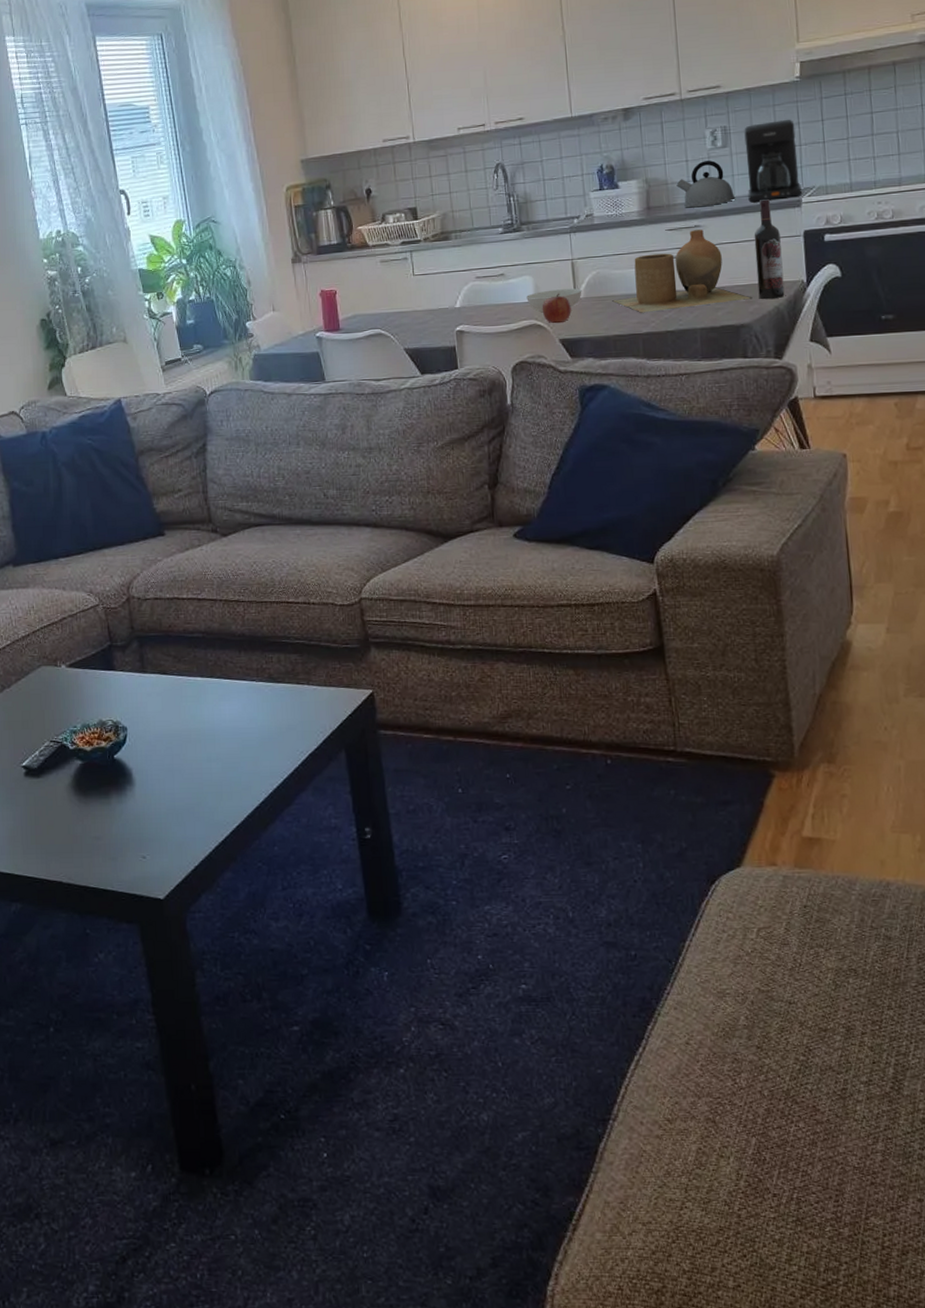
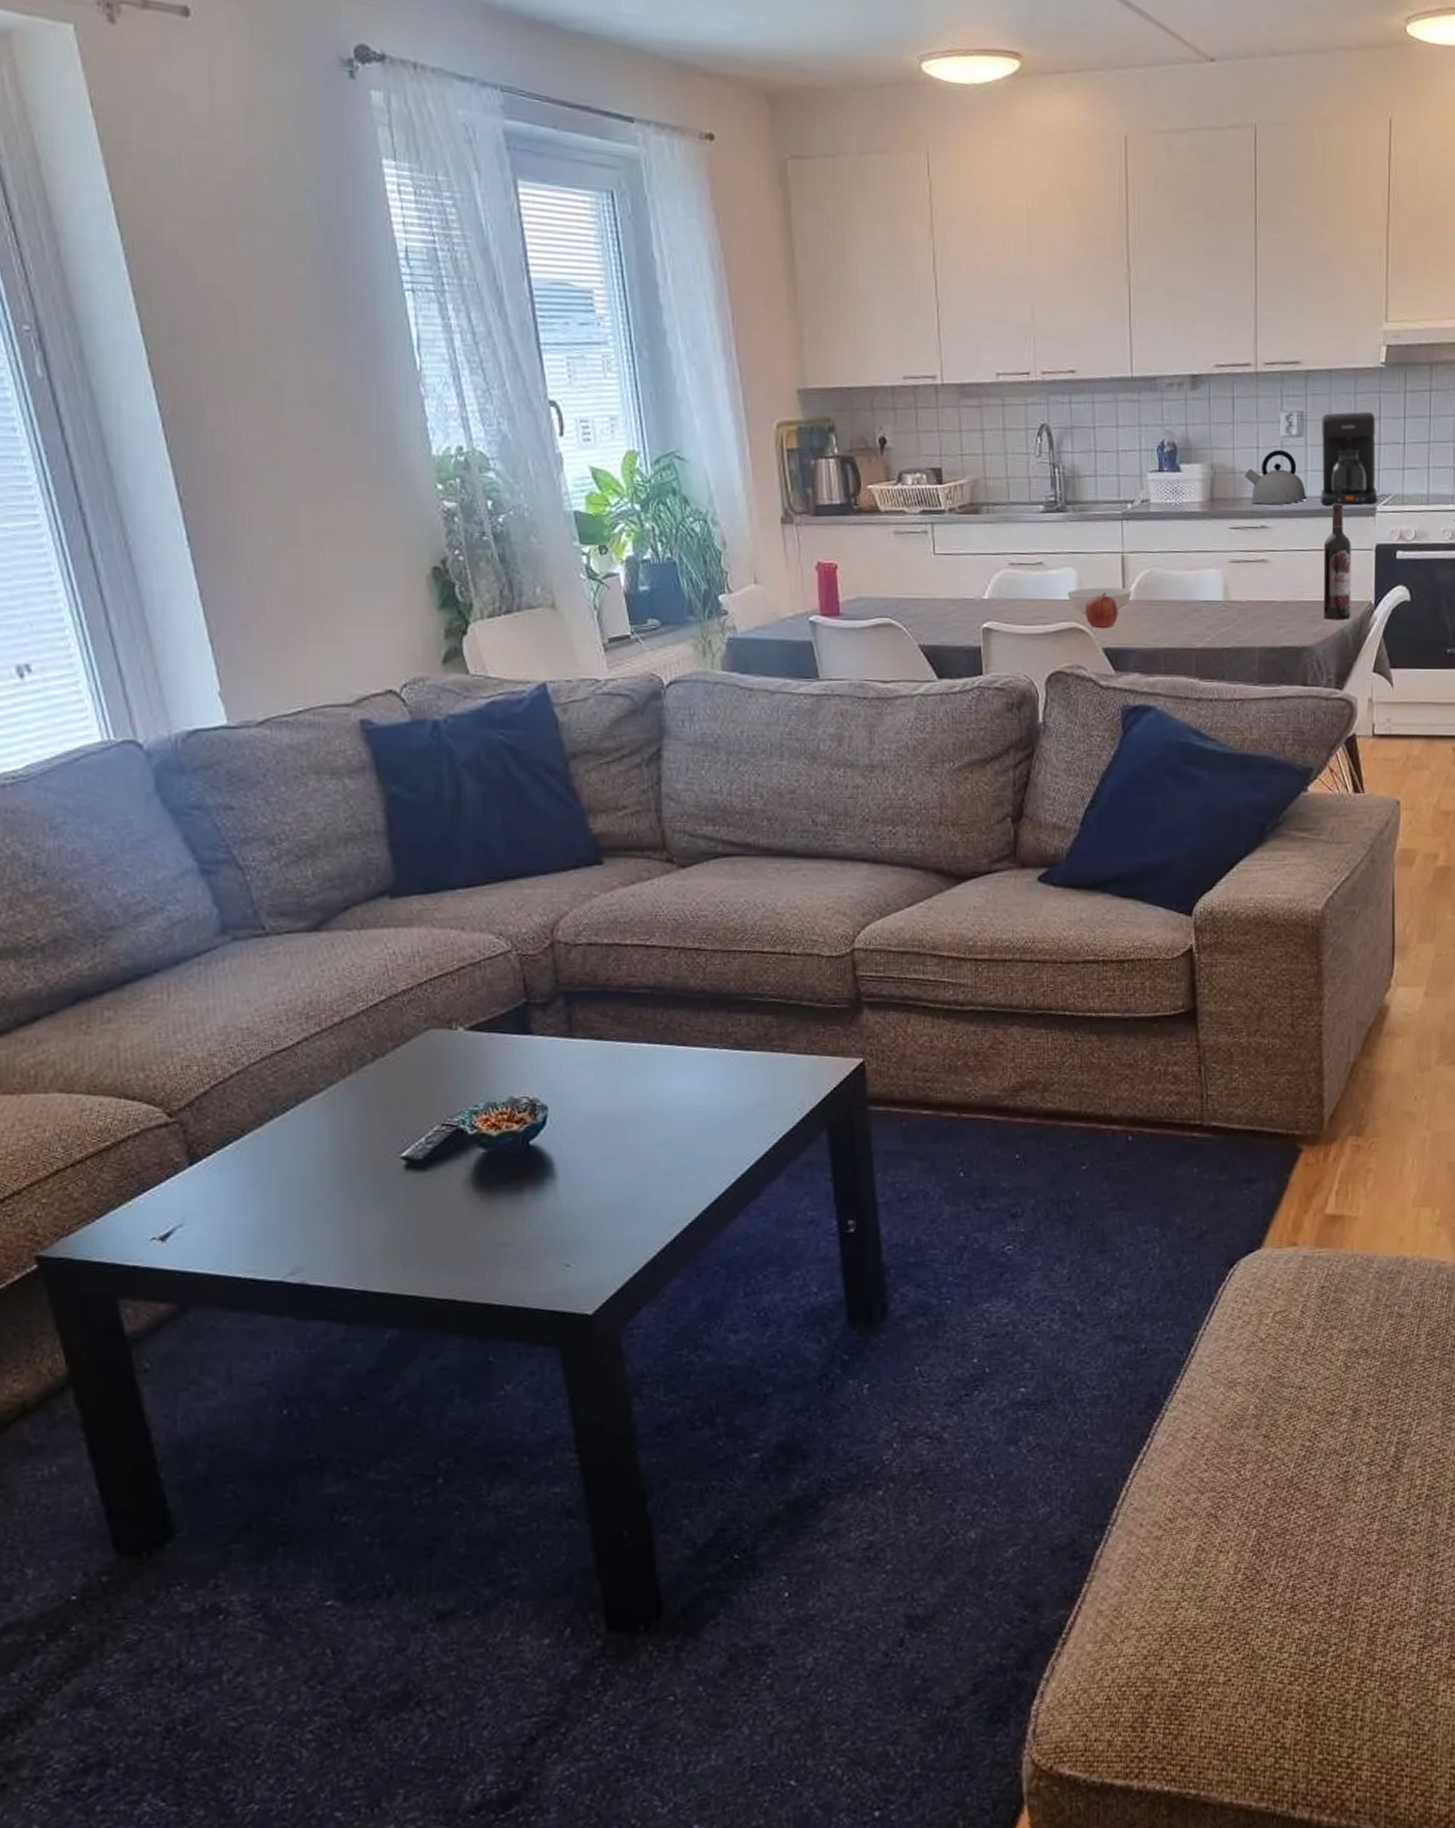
vase: present [611,230,753,313] -> none [1164,531,1317,625]

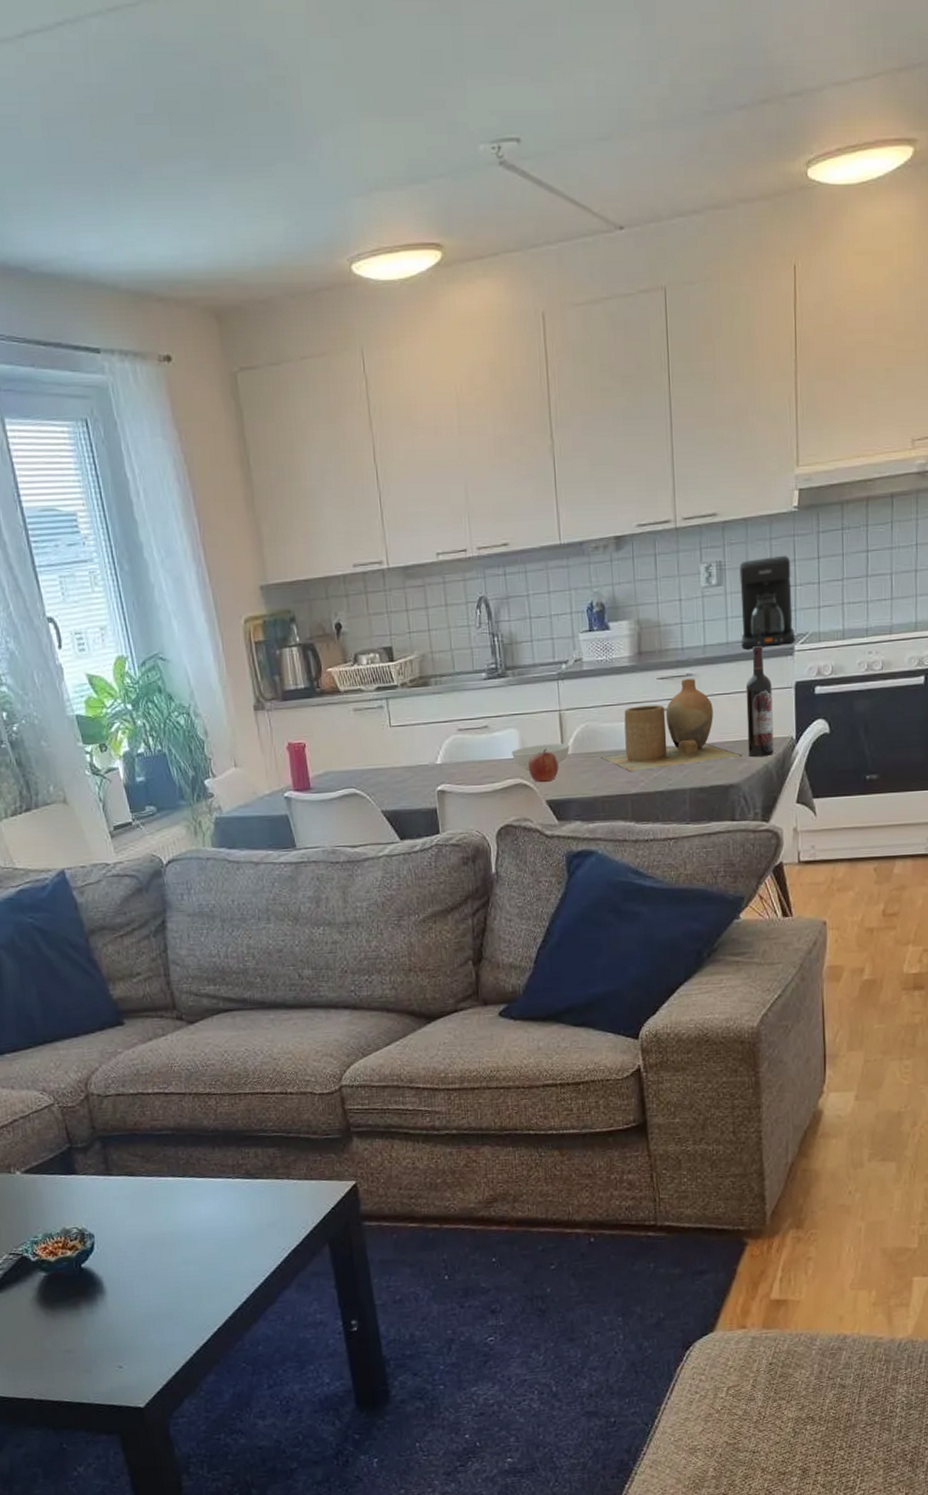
vase: none [1164,531,1317,625] -> present [600,679,742,771]
kettle: present [1244,450,1307,505] -> none [669,600,729,654]

